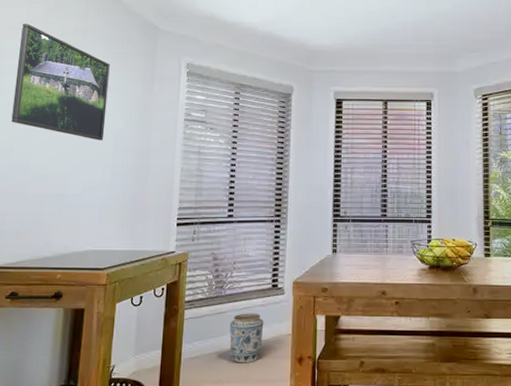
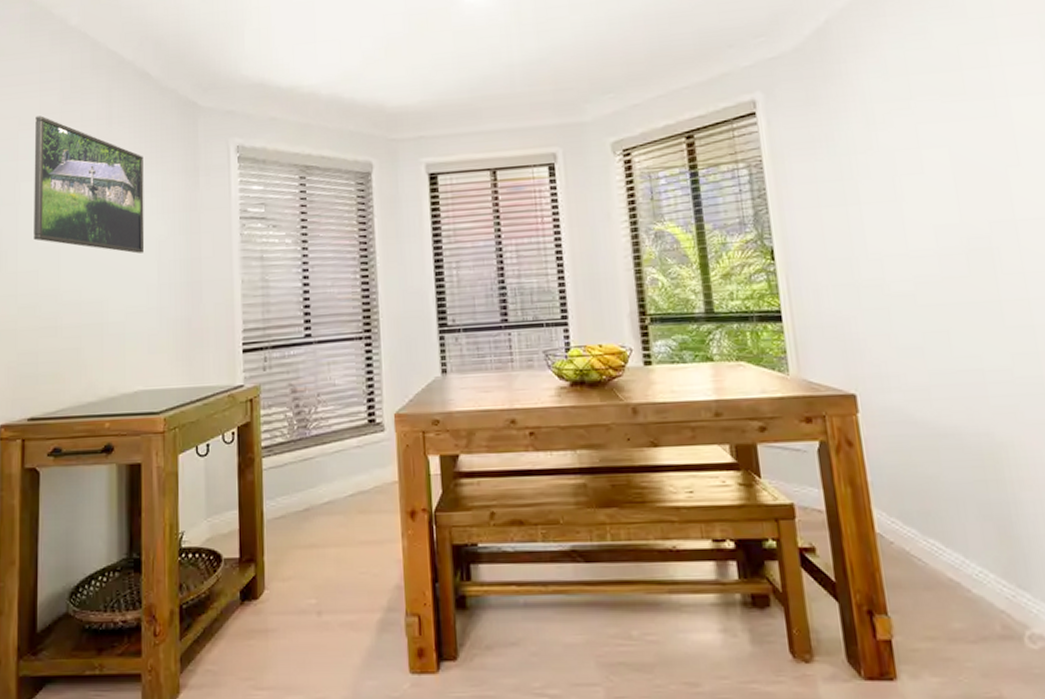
vase: present [229,313,264,363] -> none [319,457,363,522]

